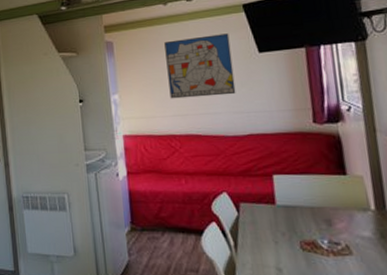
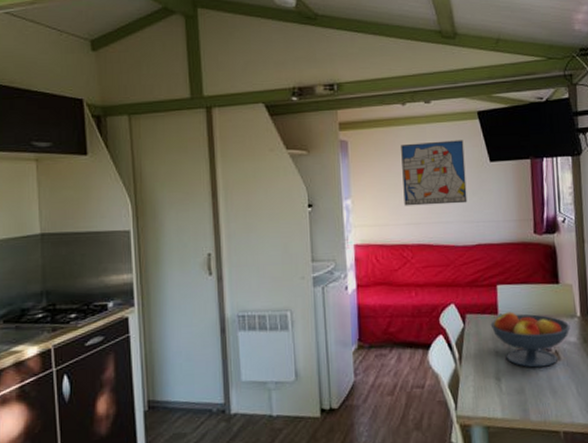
fruit bowl: none [267,202,364,261] -> present [490,311,571,368]

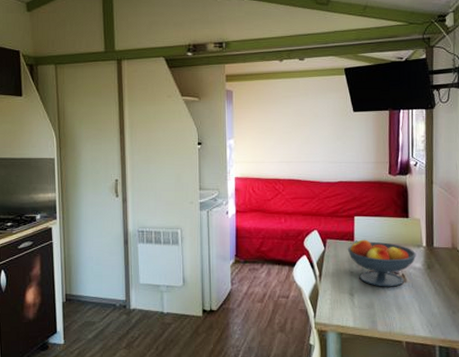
wall art: present [401,140,468,206] -> none [277,92,332,147]

